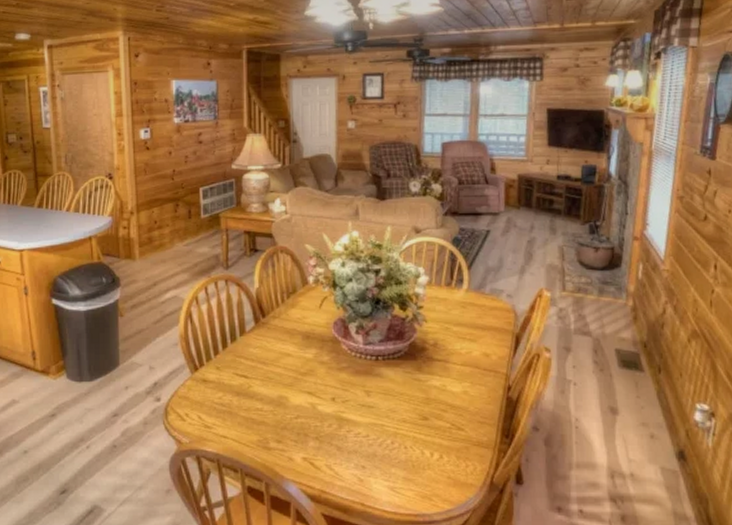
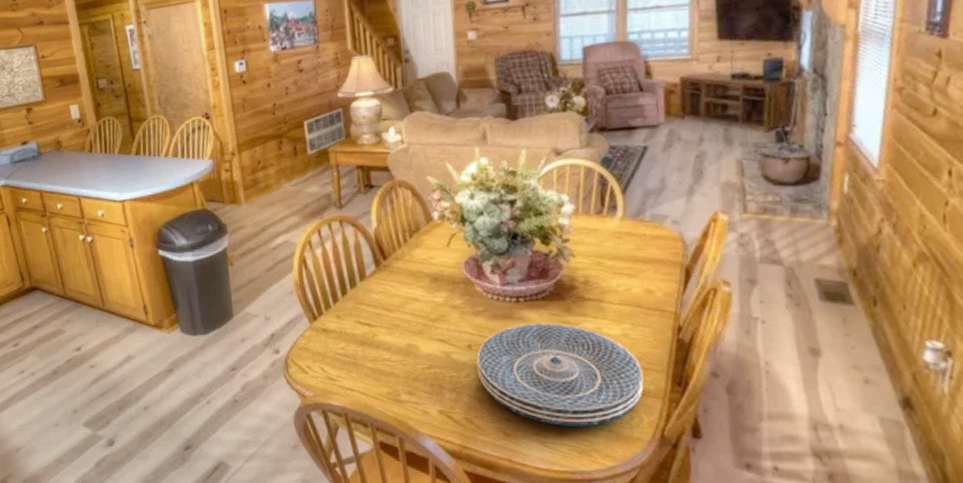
placemat: none [338,379,479,473] -> present [476,322,644,426]

